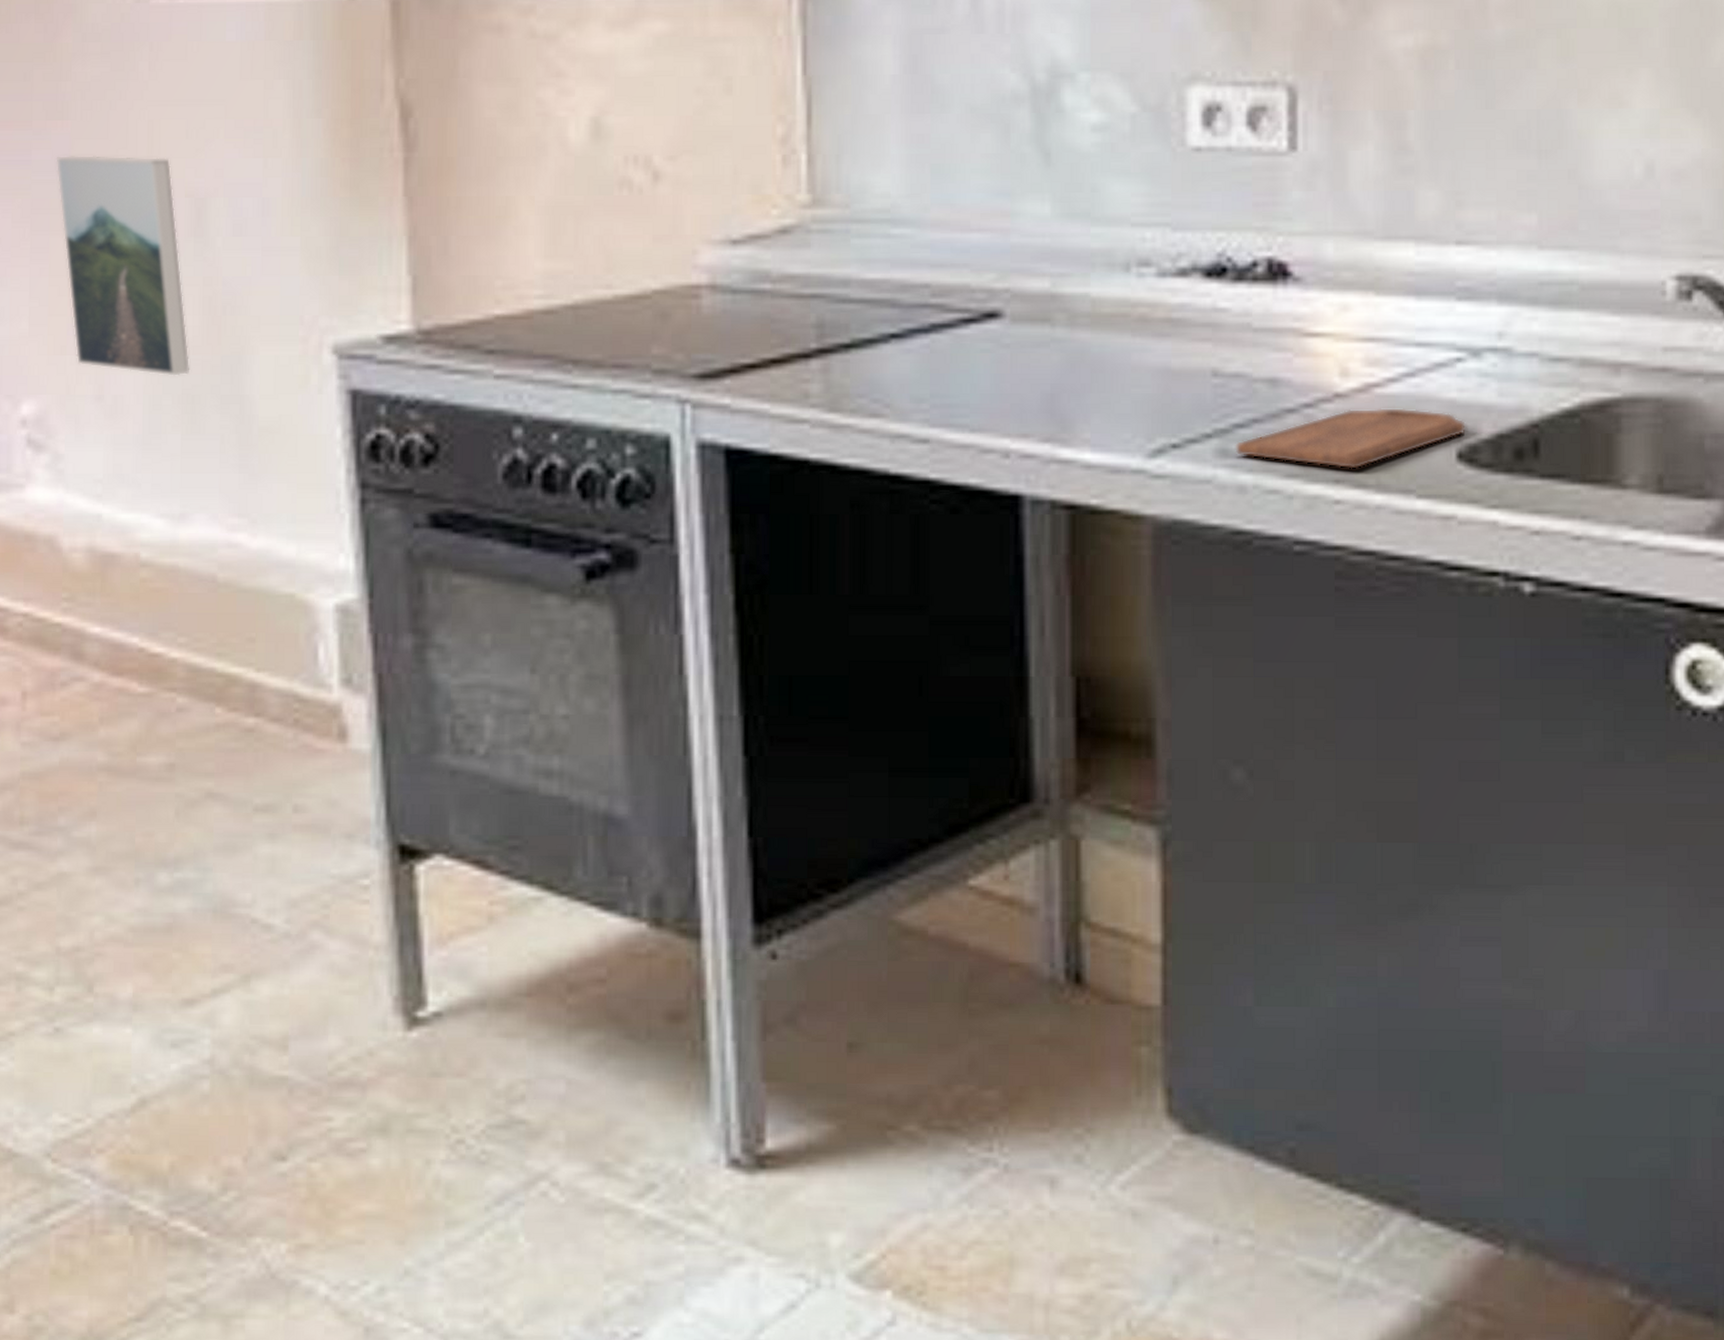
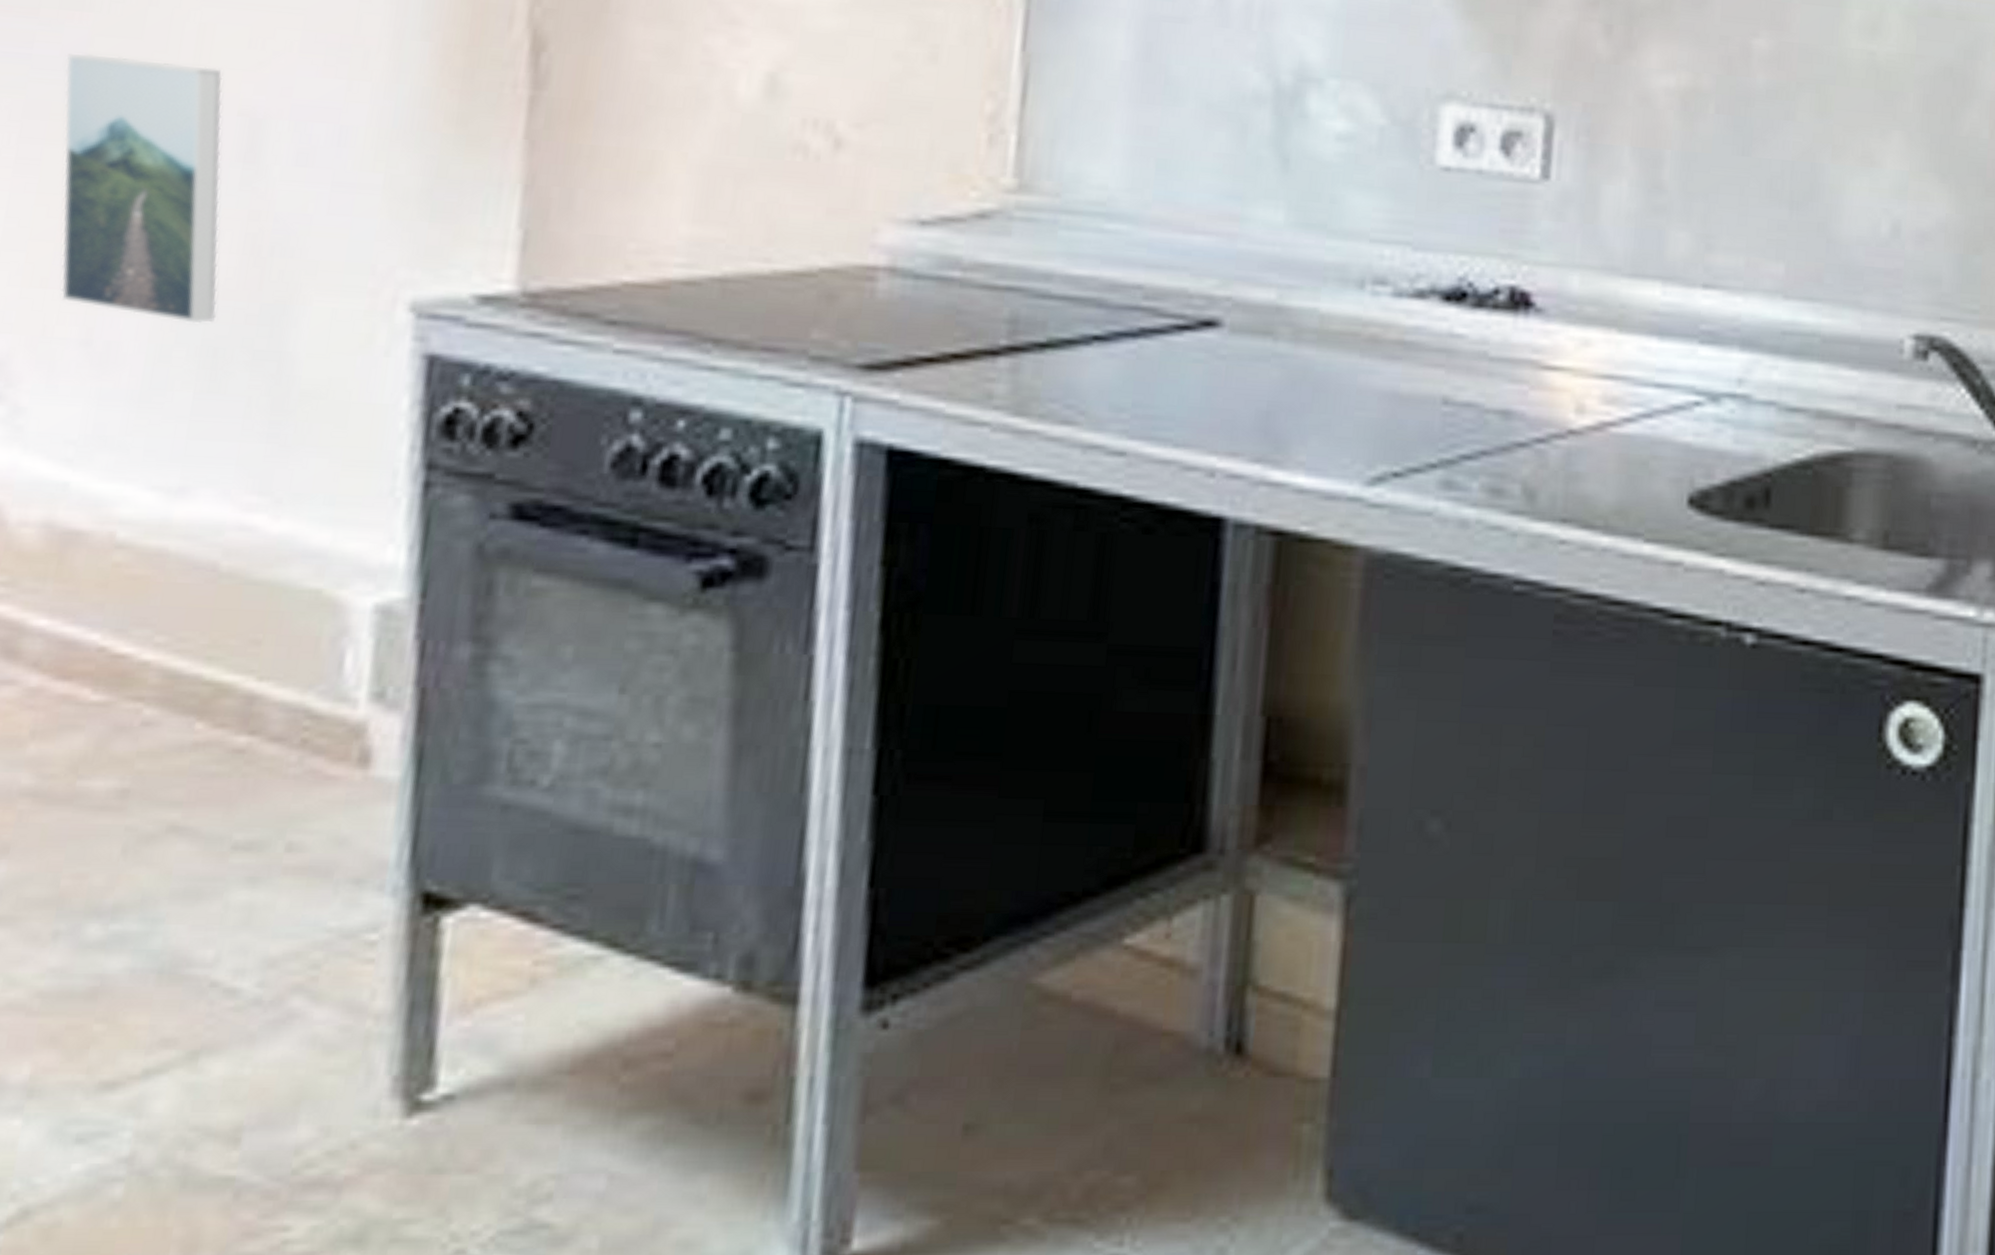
cutting board: present [1235,408,1467,469] -> none [1460,447,1700,509]

